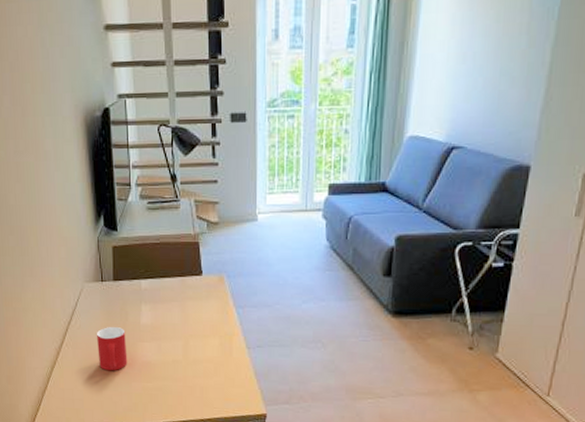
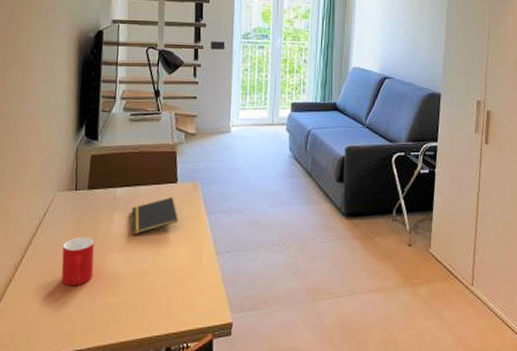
notepad: none [158,289,206,327] -> present [131,197,178,235]

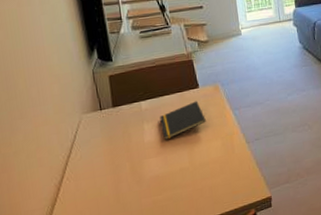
cup: present [61,236,95,286] -> none [100,149,135,194]

